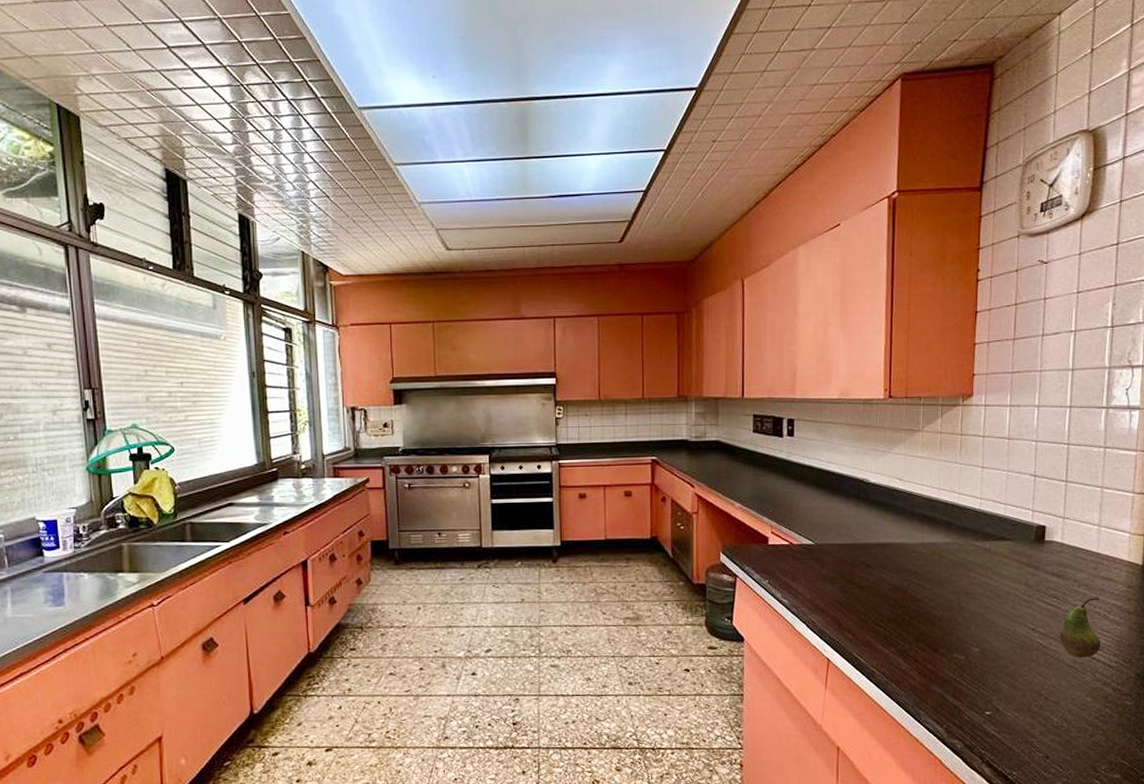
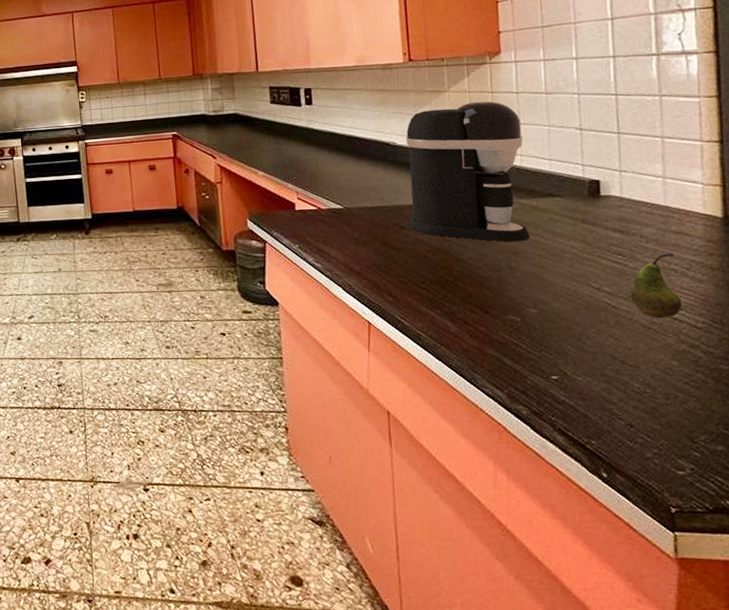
coffee maker: none [874,443,984,583] -> present [406,101,530,242]

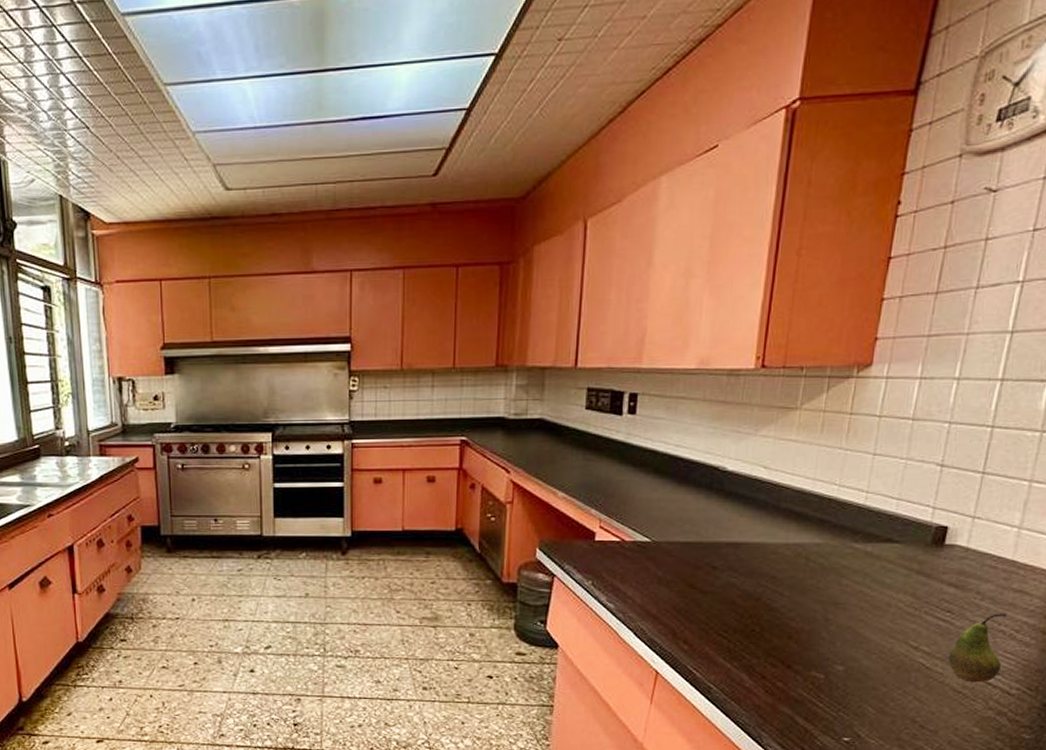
coffee maker: present [406,101,530,242] -> none [723,423,877,591]

